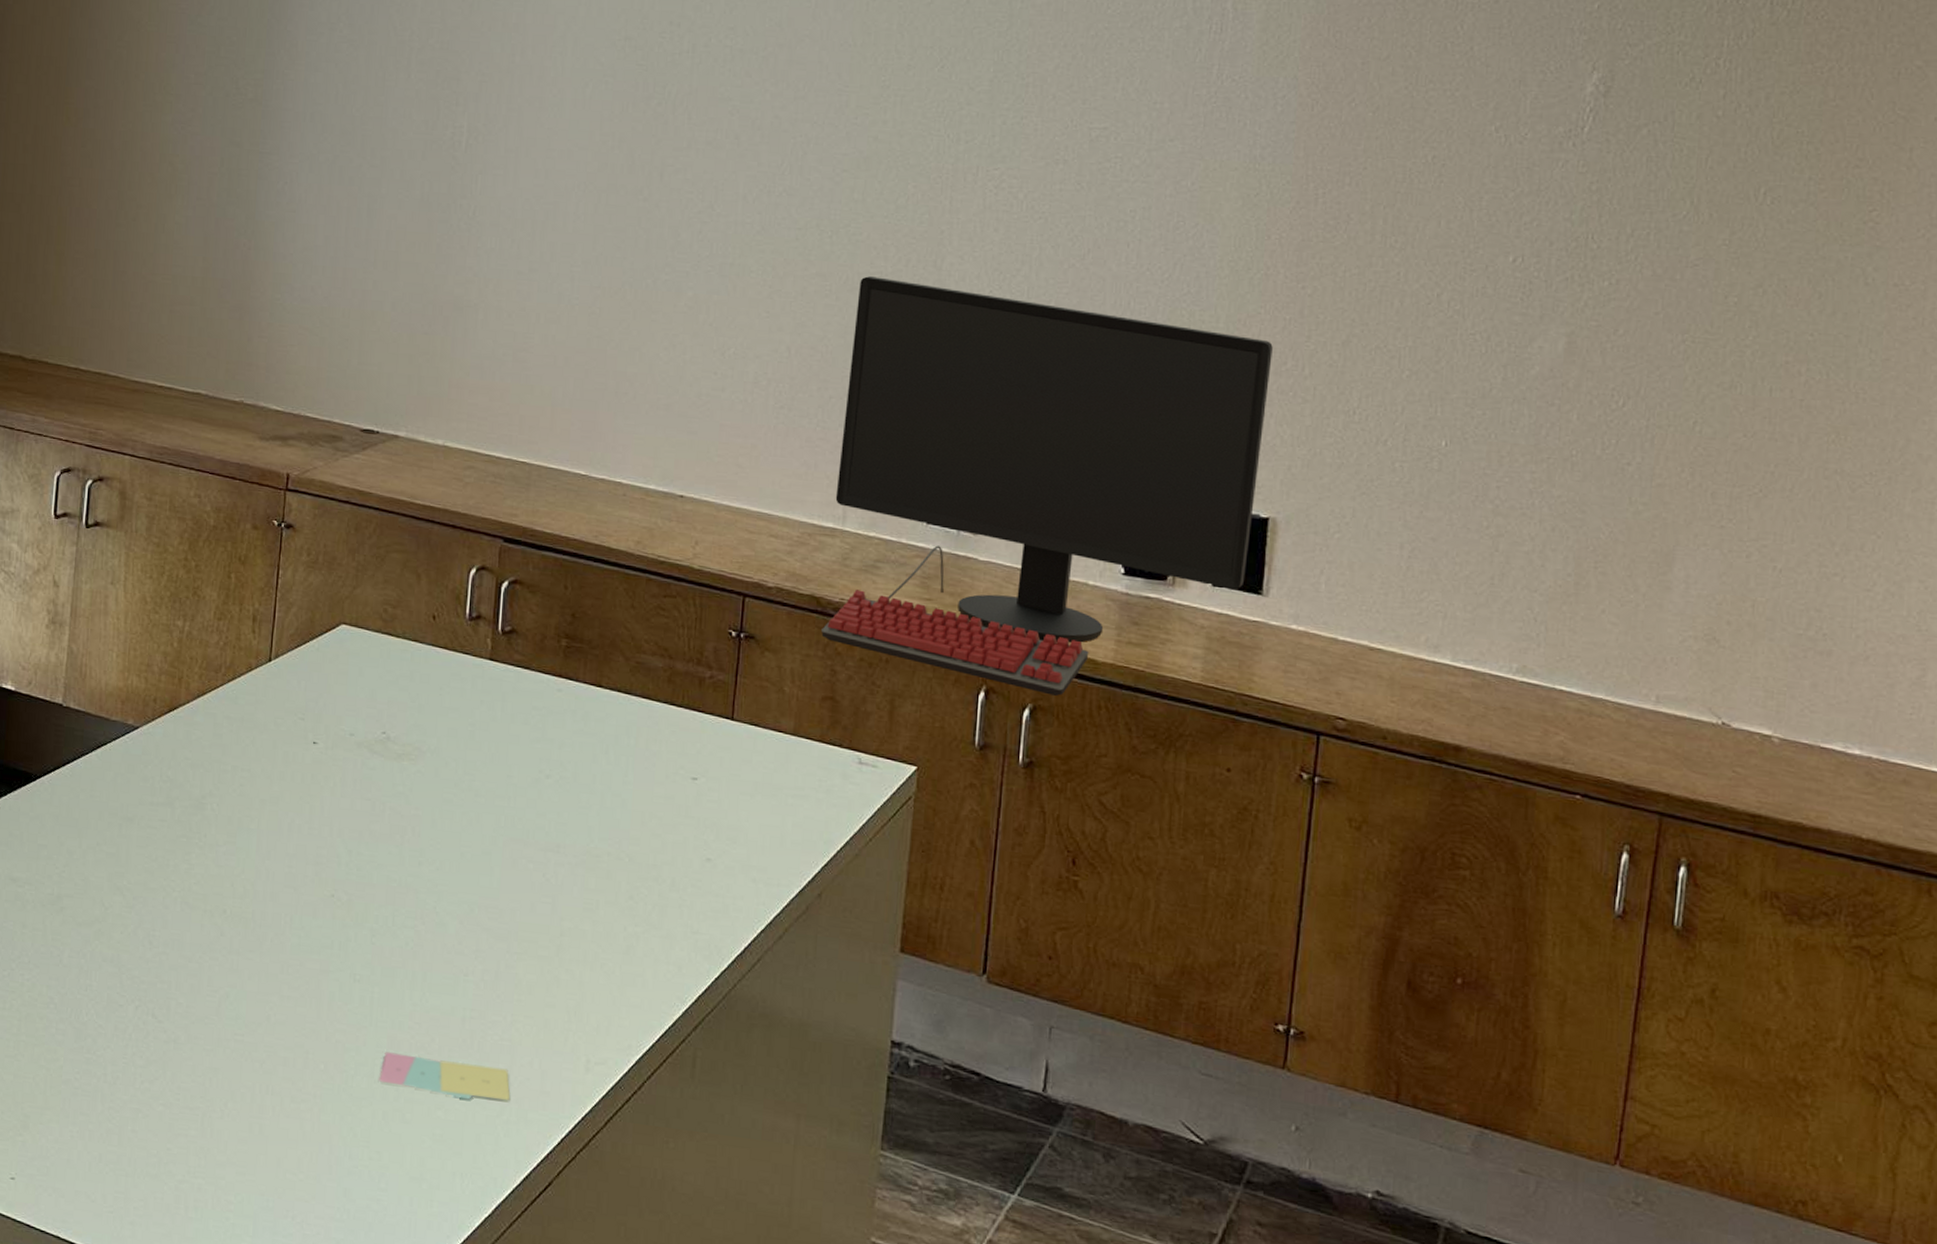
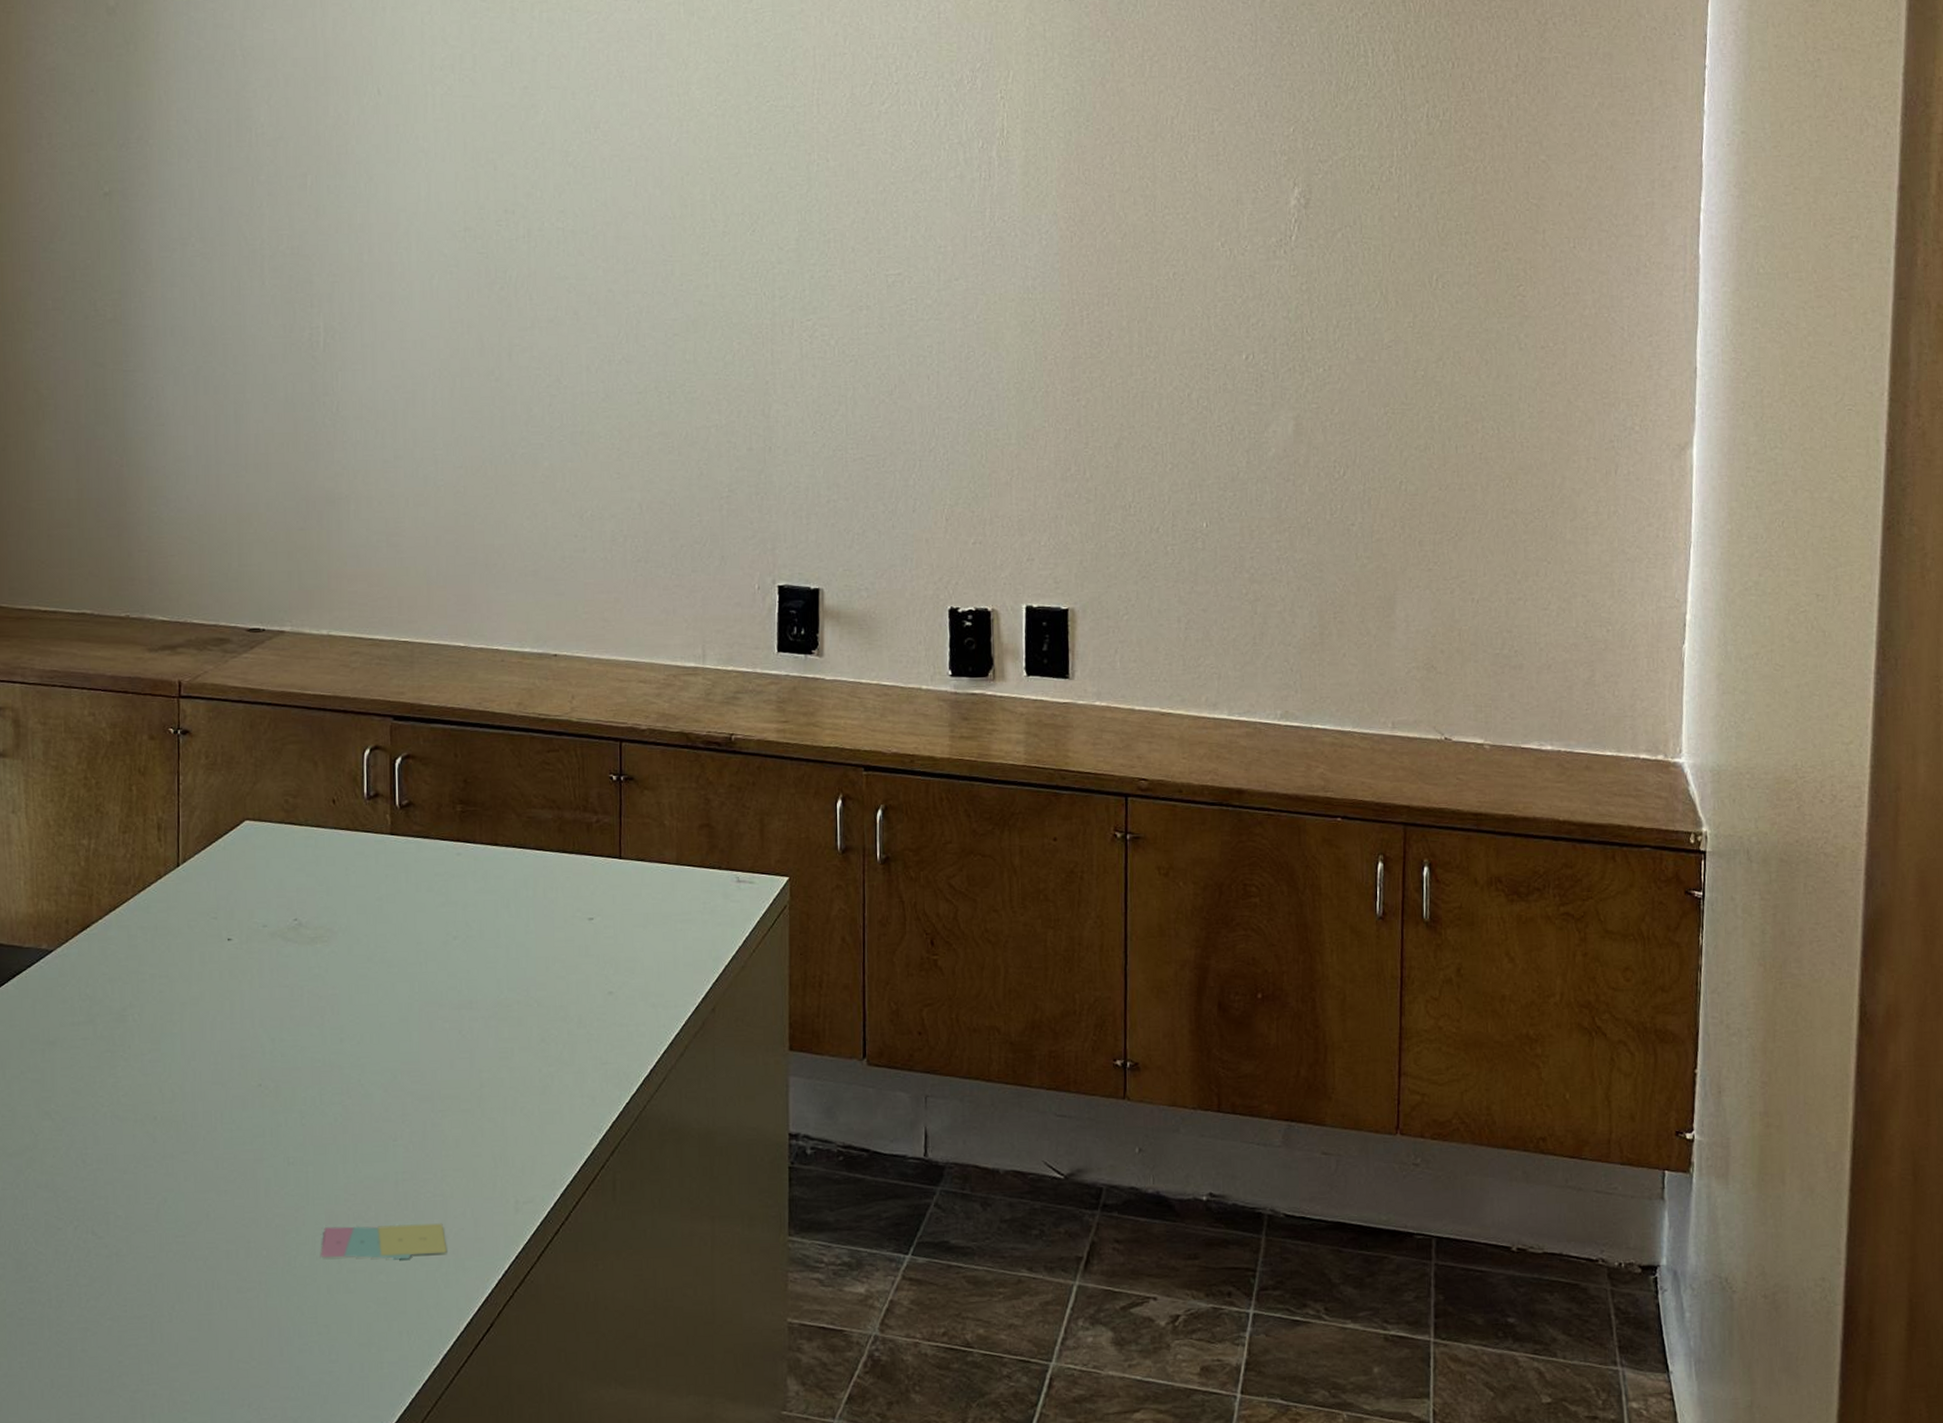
computer keyboard: present [821,545,1089,696] -> none [693,671,929,794]
computer monitor: present [835,276,1273,643] -> none [694,430,1058,746]

